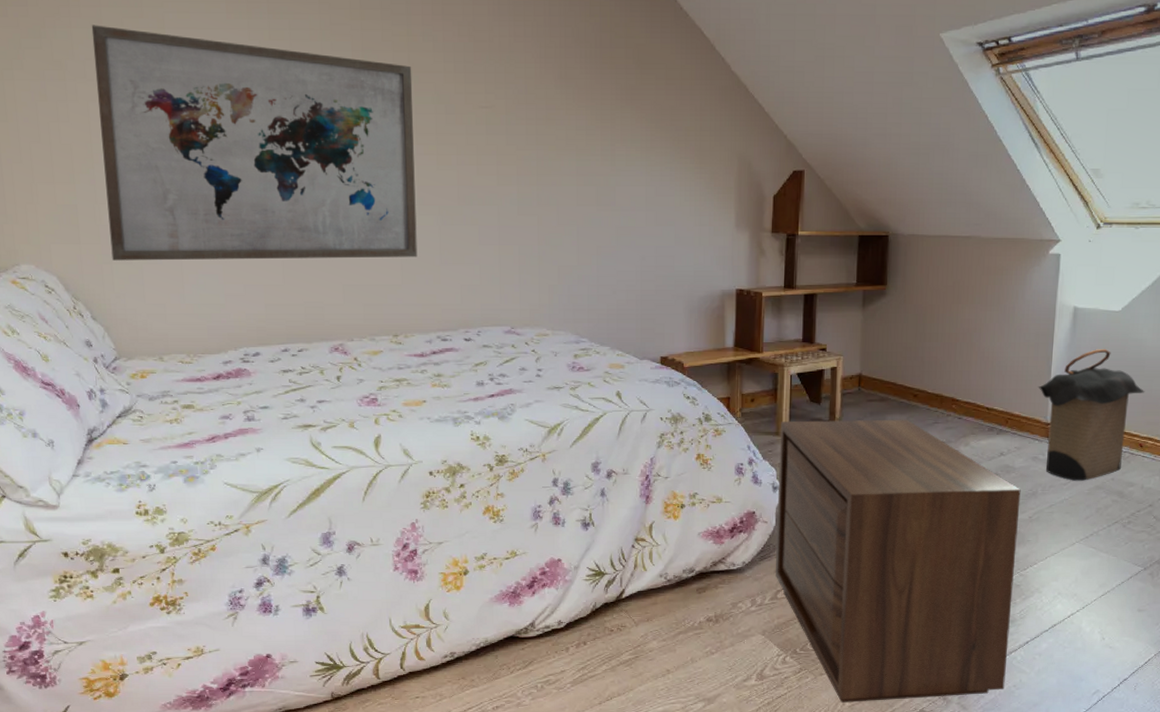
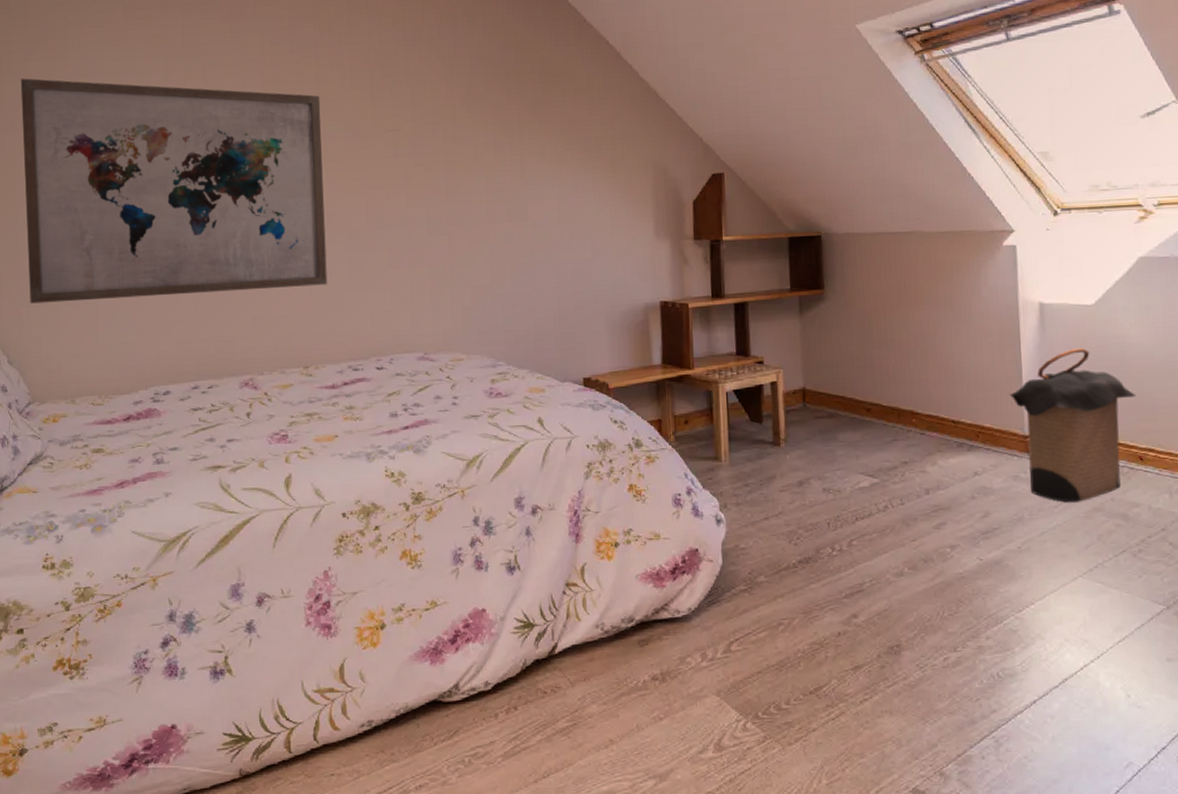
nightstand: present [775,419,1021,703] -> none [719,437,1014,779]

